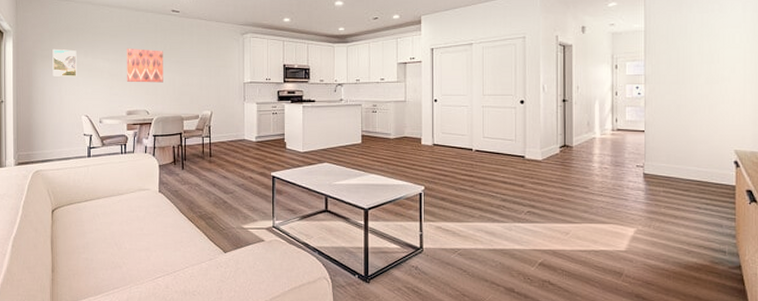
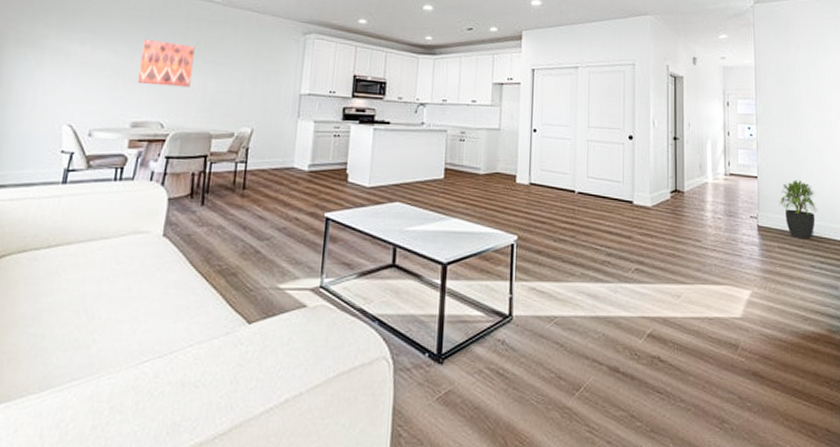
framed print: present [52,48,77,76] -> none [27,31,70,71]
potted plant: none [665,132,705,184] -> present [779,180,818,240]

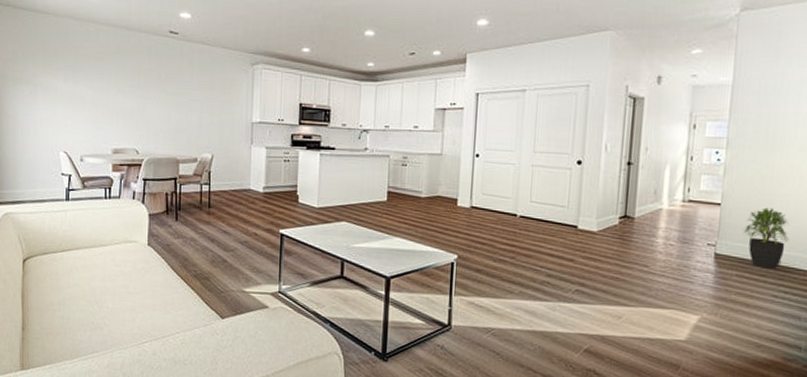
wall art: present [138,40,195,87] -> none [114,75,158,118]

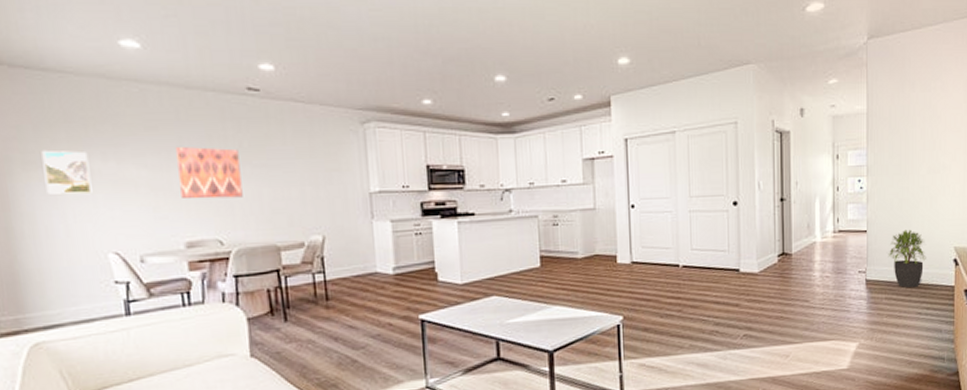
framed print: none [26,70,55,105] -> present [41,149,93,194]
wall art: none [114,75,158,118] -> present [176,147,243,199]

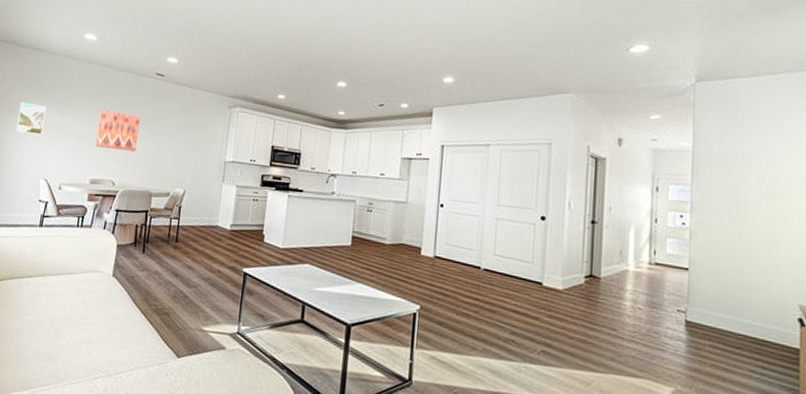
potted plant: present [888,229,926,289] -> none [713,275,762,342]

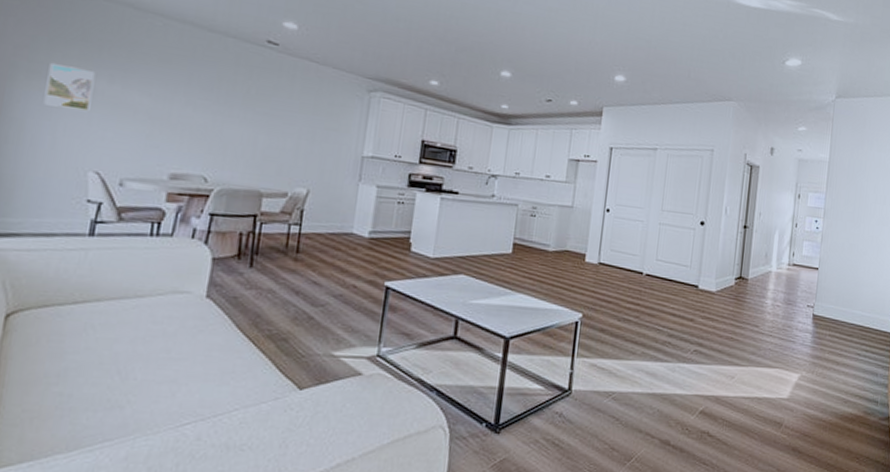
wall art: present [96,110,141,152] -> none [177,83,245,140]

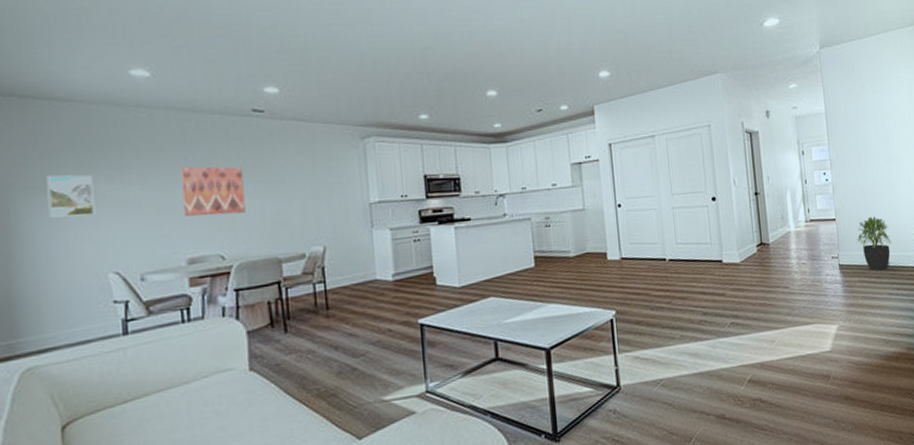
wall art: none [177,83,245,140] -> present [181,166,246,217]
potted plant: none [835,273,870,330] -> present [856,216,892,271]

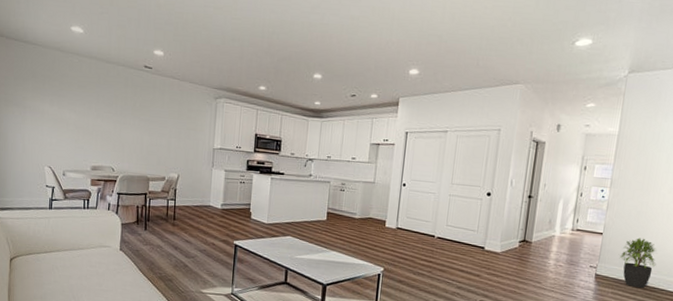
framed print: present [46,174,96,218] -> none [16,94,42,125]
wall art: present [181,166,246,217] -> none [93,102,133,141]

